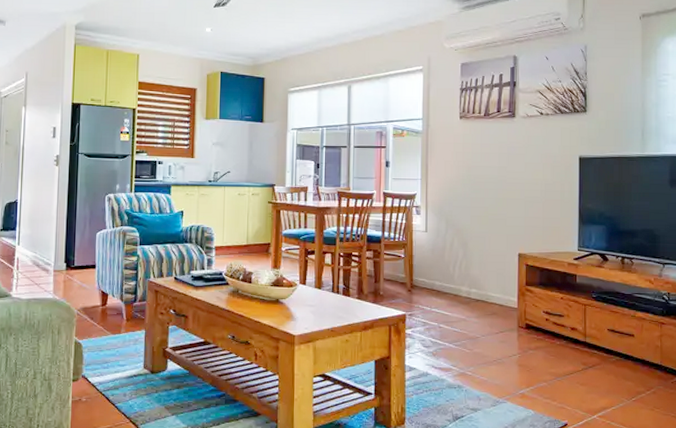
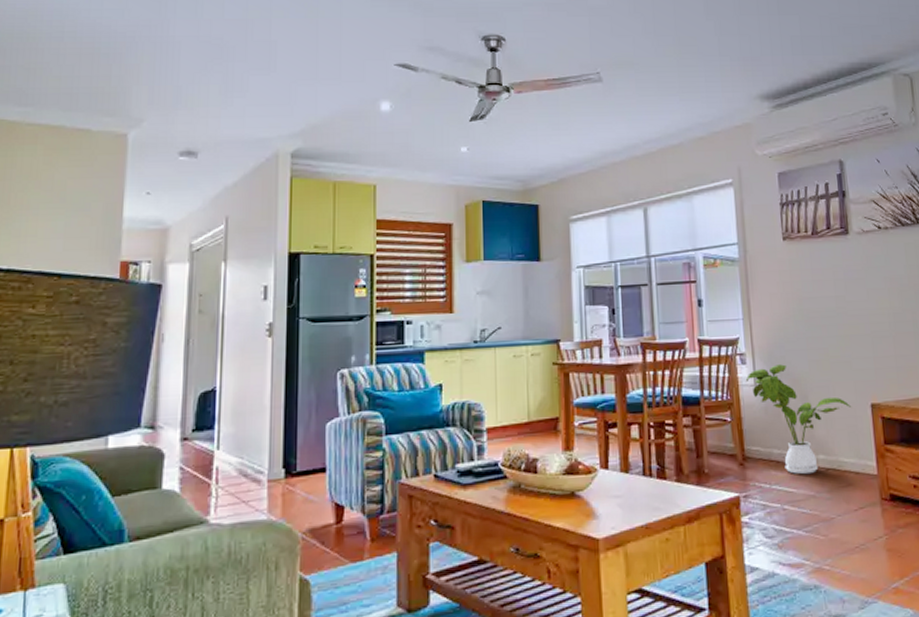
house plant: none [418,217,503,303] -> present [745,364,852,475]

